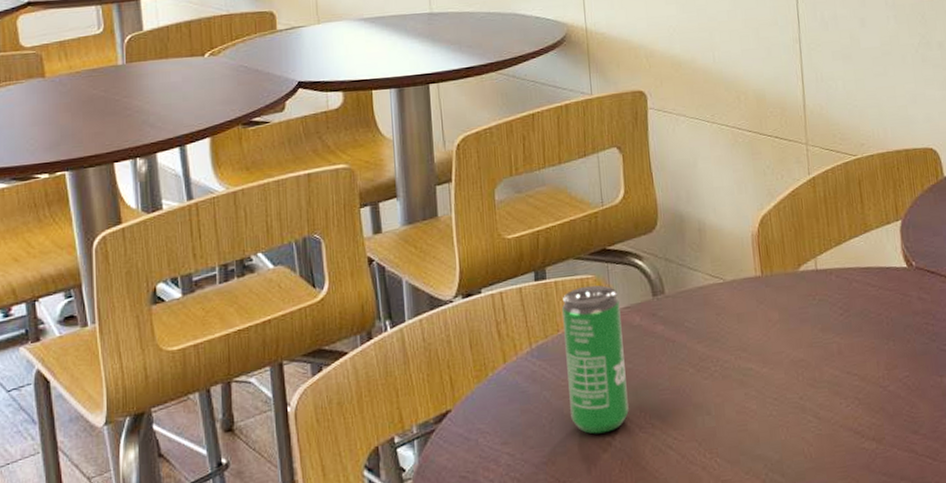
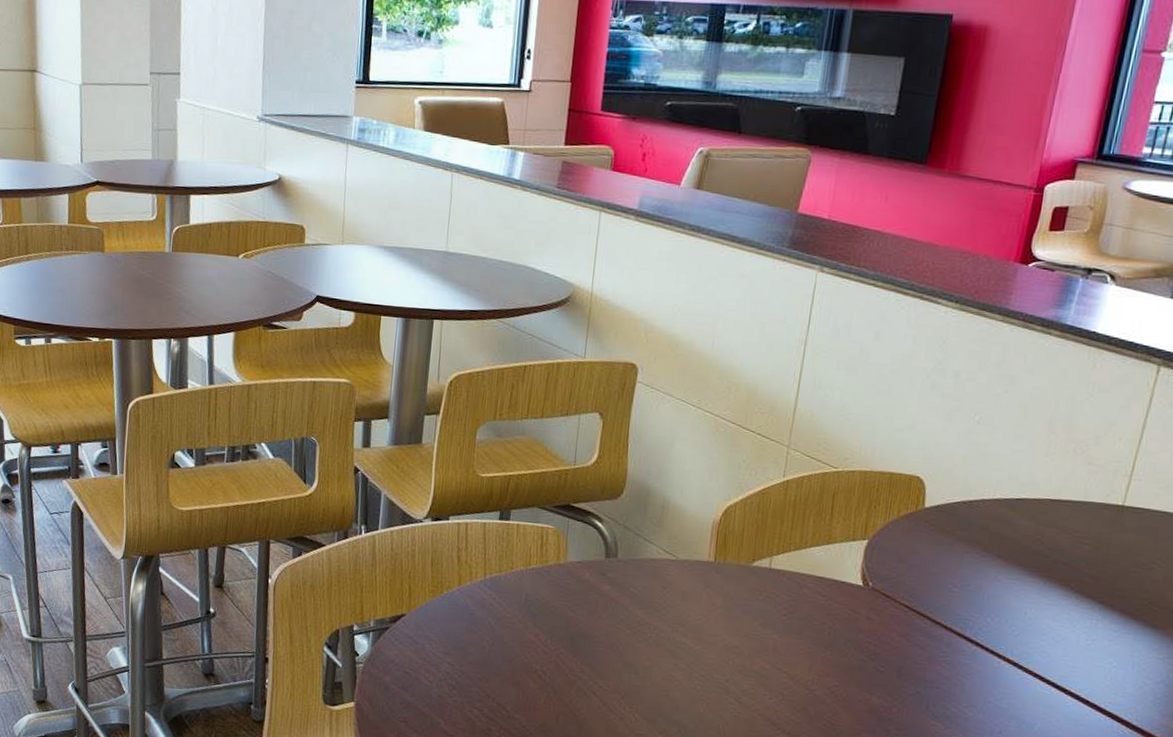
beverage can: present [562,285,629,434] -> none [510,534,573,667]

